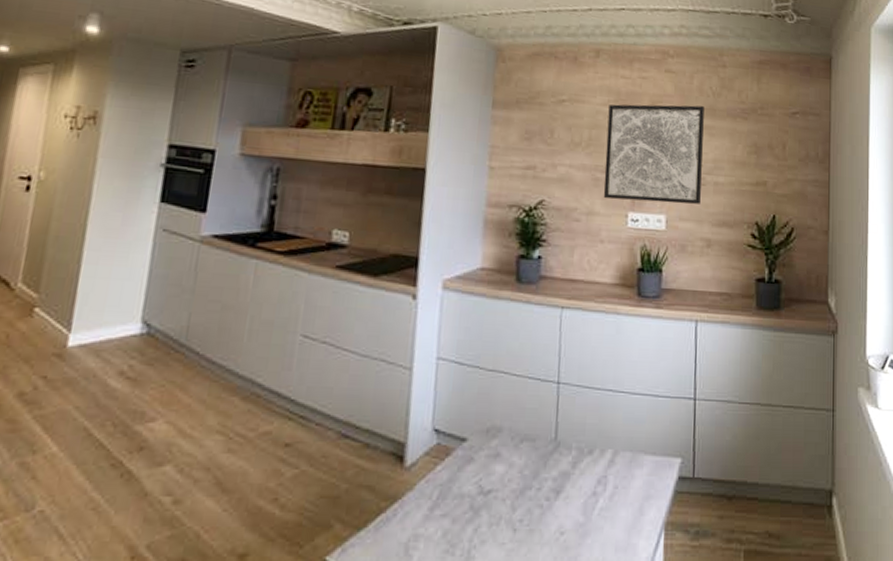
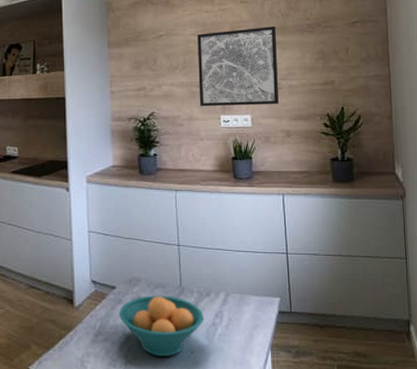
fruit bowl: none [467,452,582,539] -> present [119,295,204,356]

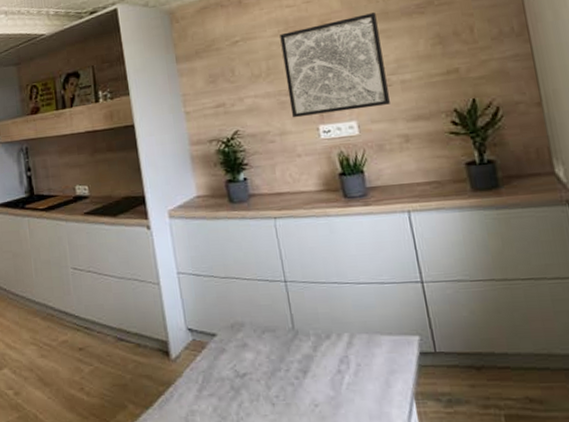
fruit bowl: present [119,295,204,356] -> none [223,340,326,412]

